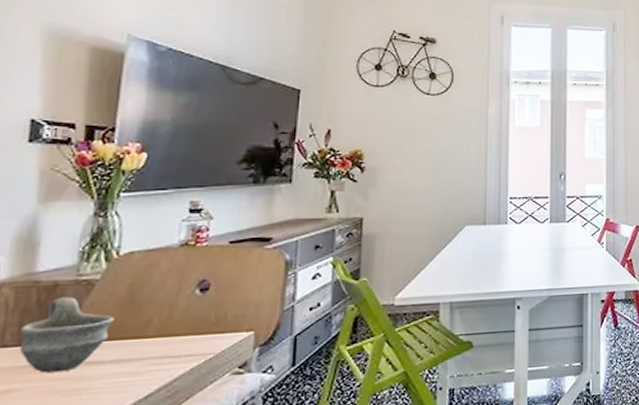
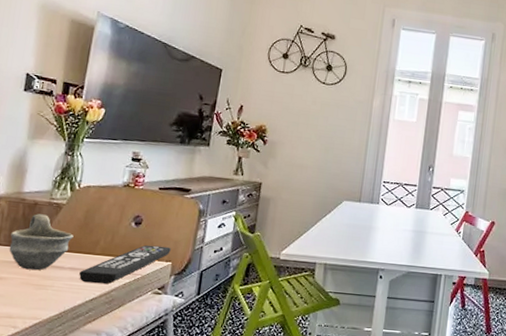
remote control: none [126,312,252,376] -> present [79,245,171,285]

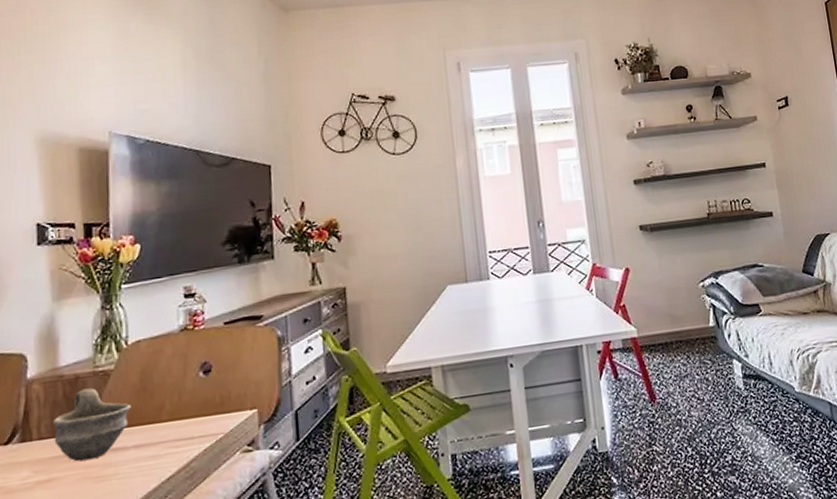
remote control: present [79,245,171,285] -> none [147,391,253,460]

